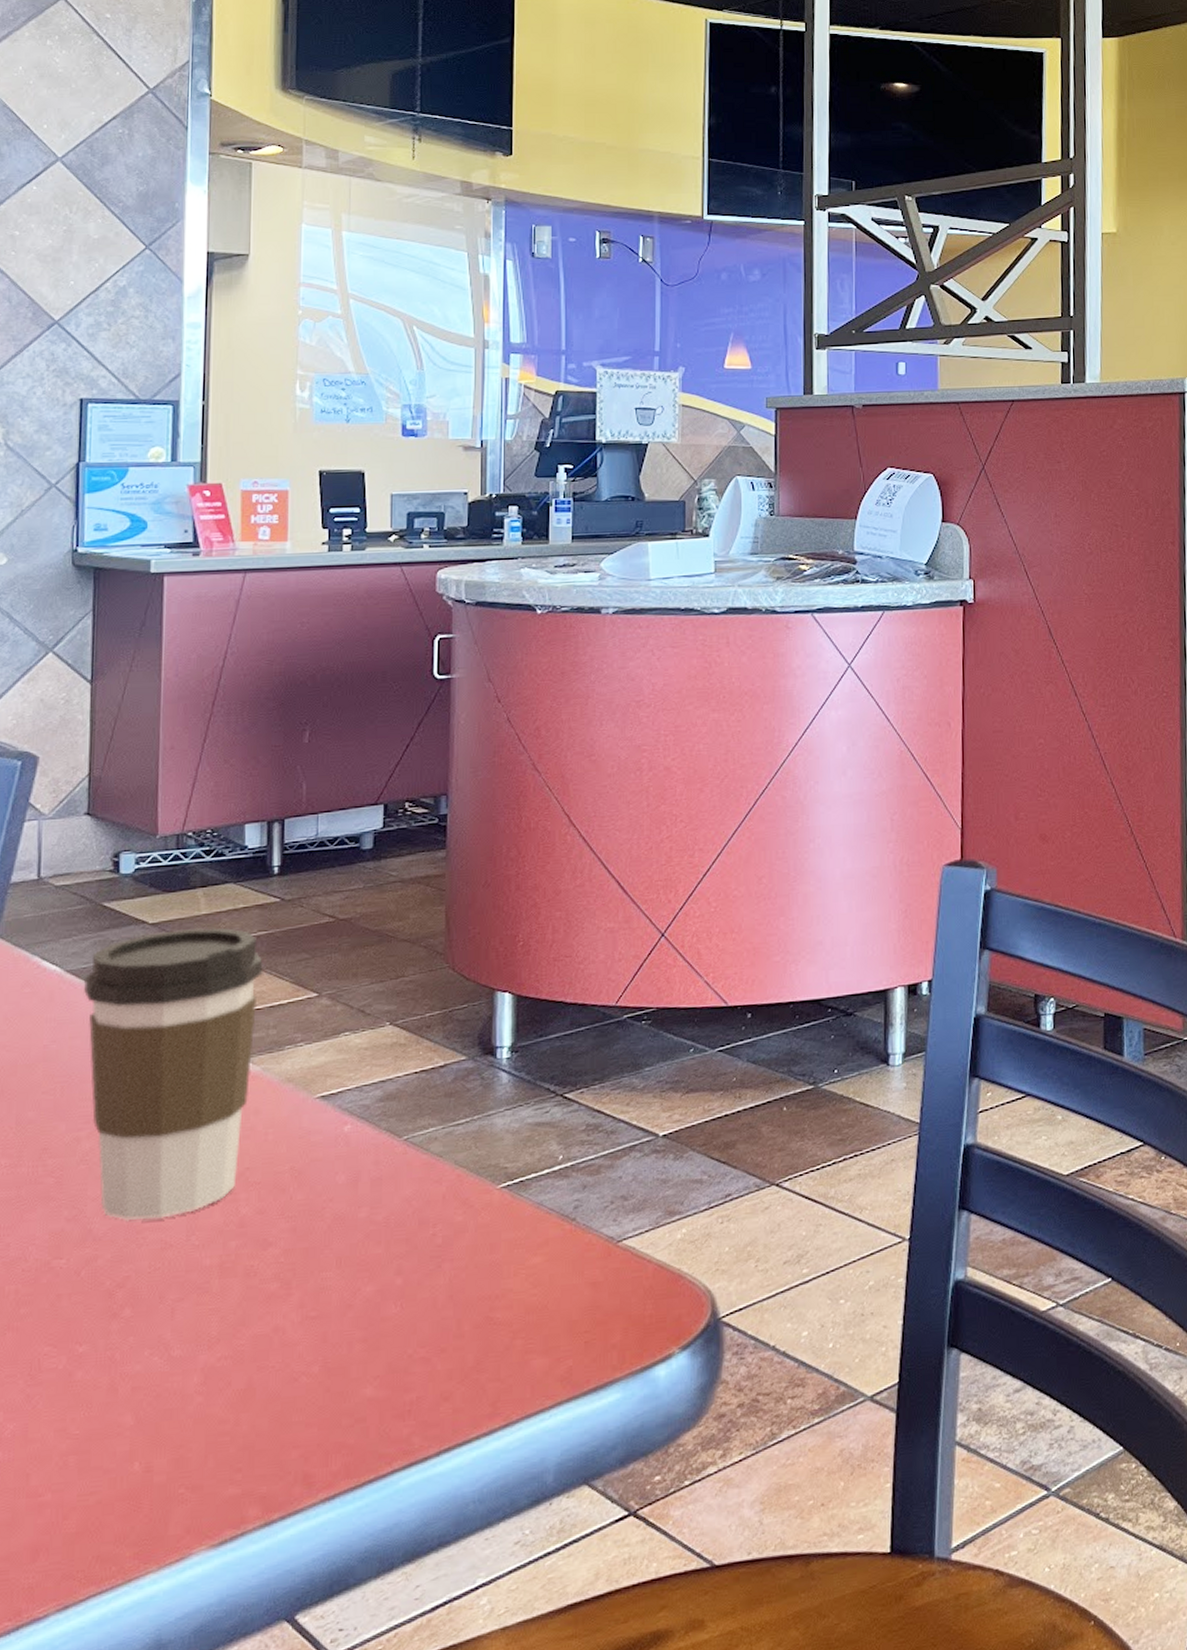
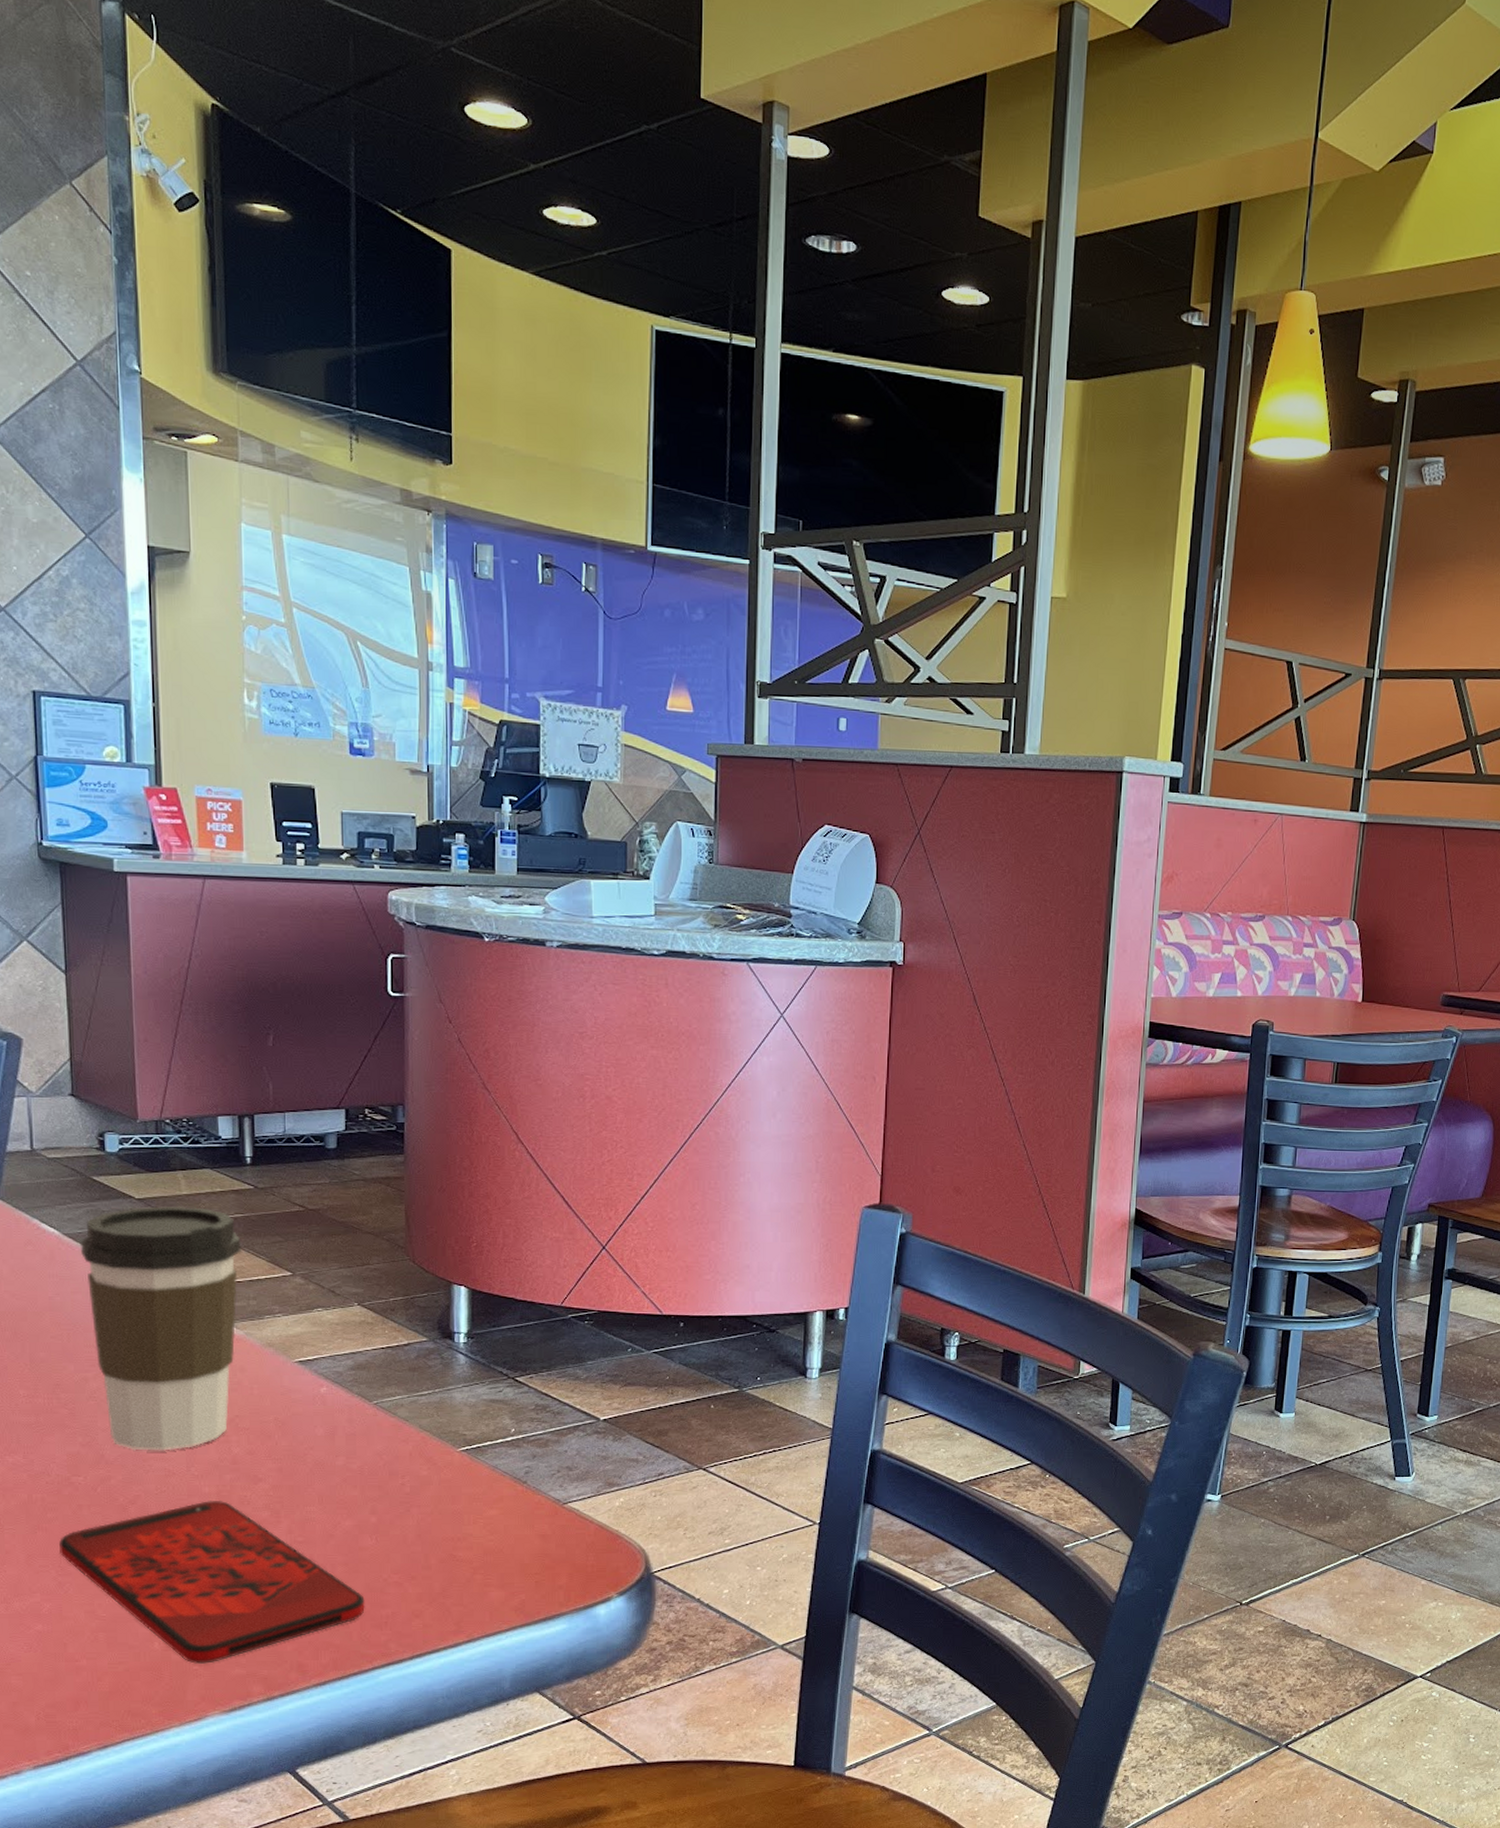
smartphone: none [31,1274,386,1486] -> present [59,1501,365,1664]

